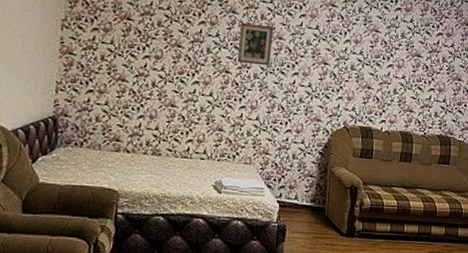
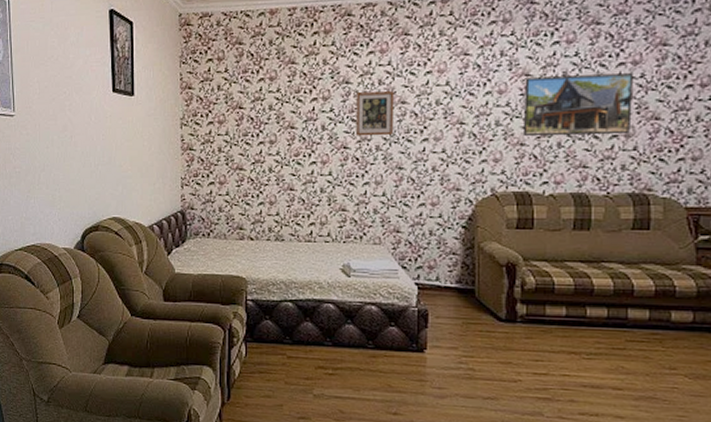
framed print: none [370,33,448,89] -> present [522,73,635,137]

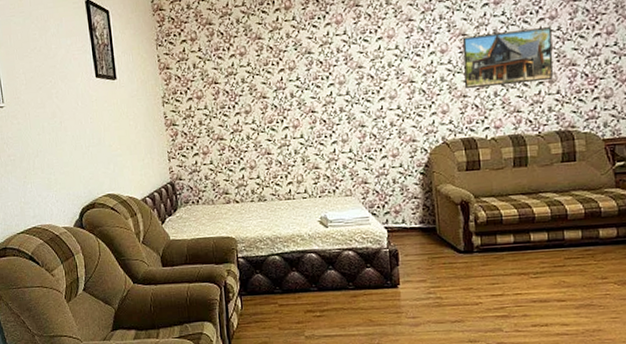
picture frame: present [356,91,395,136] -> none [318,58,354,101]

